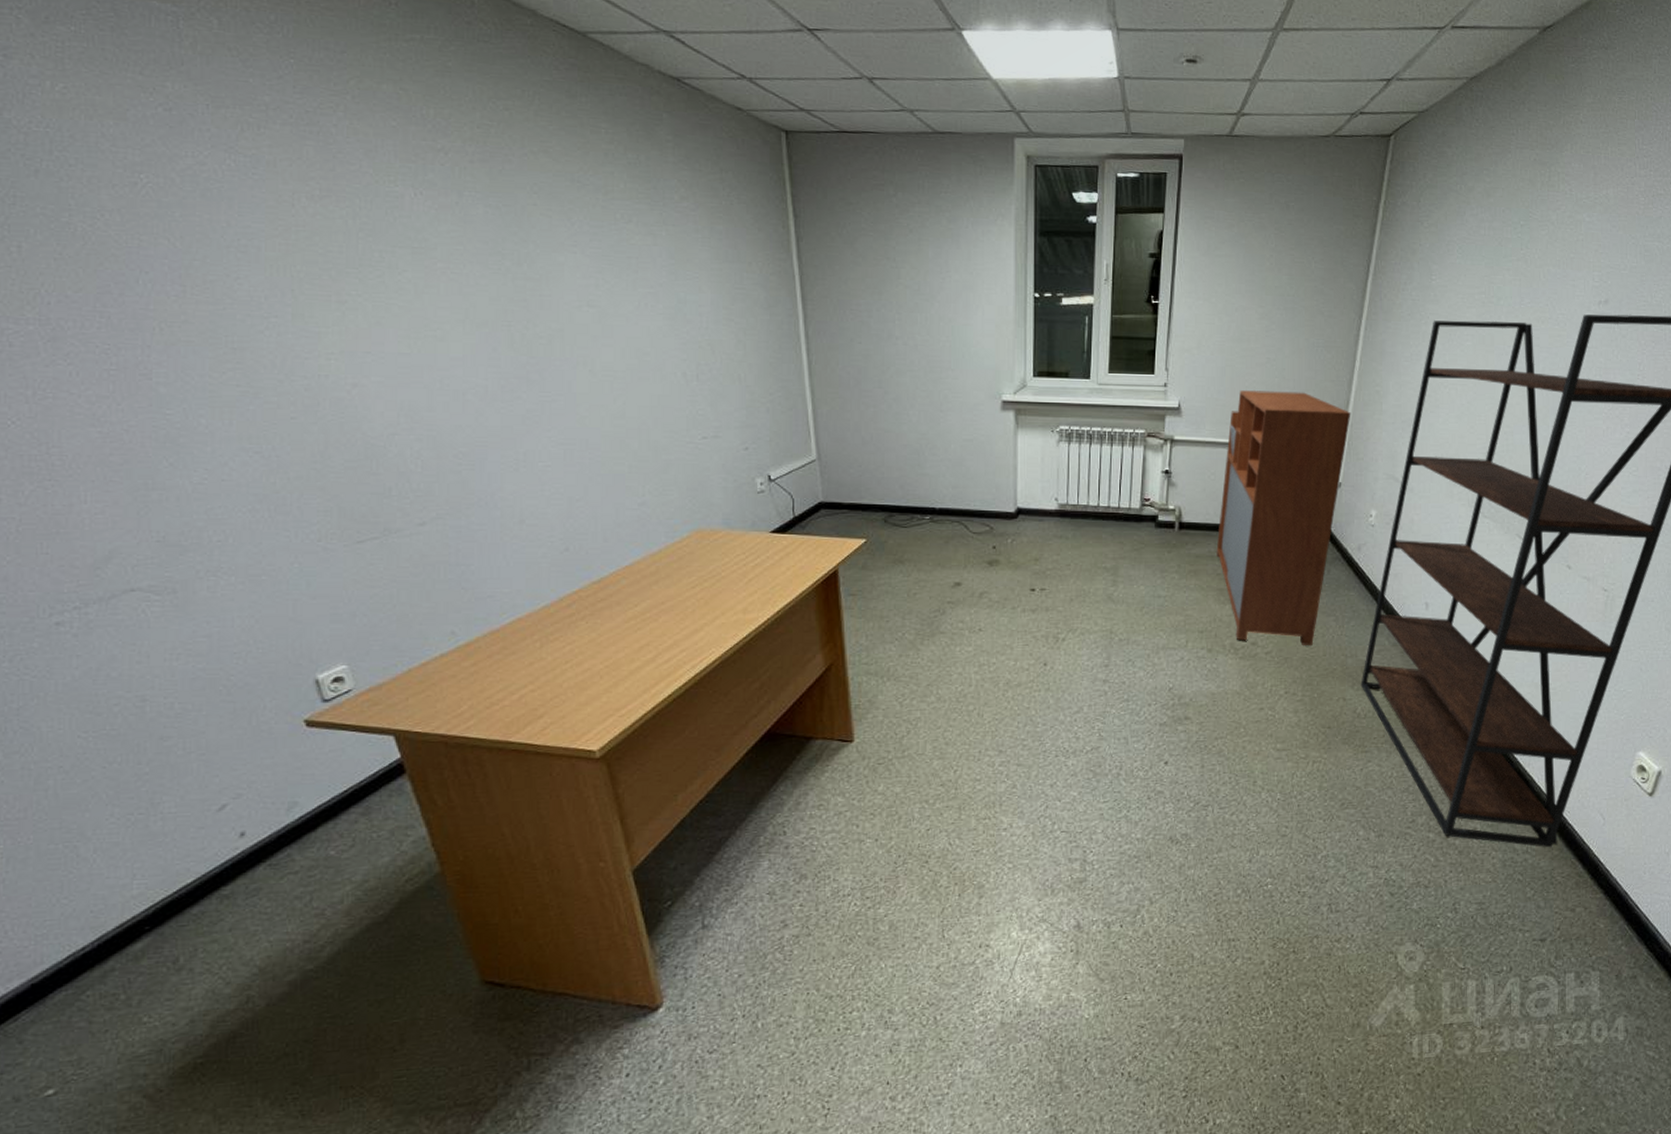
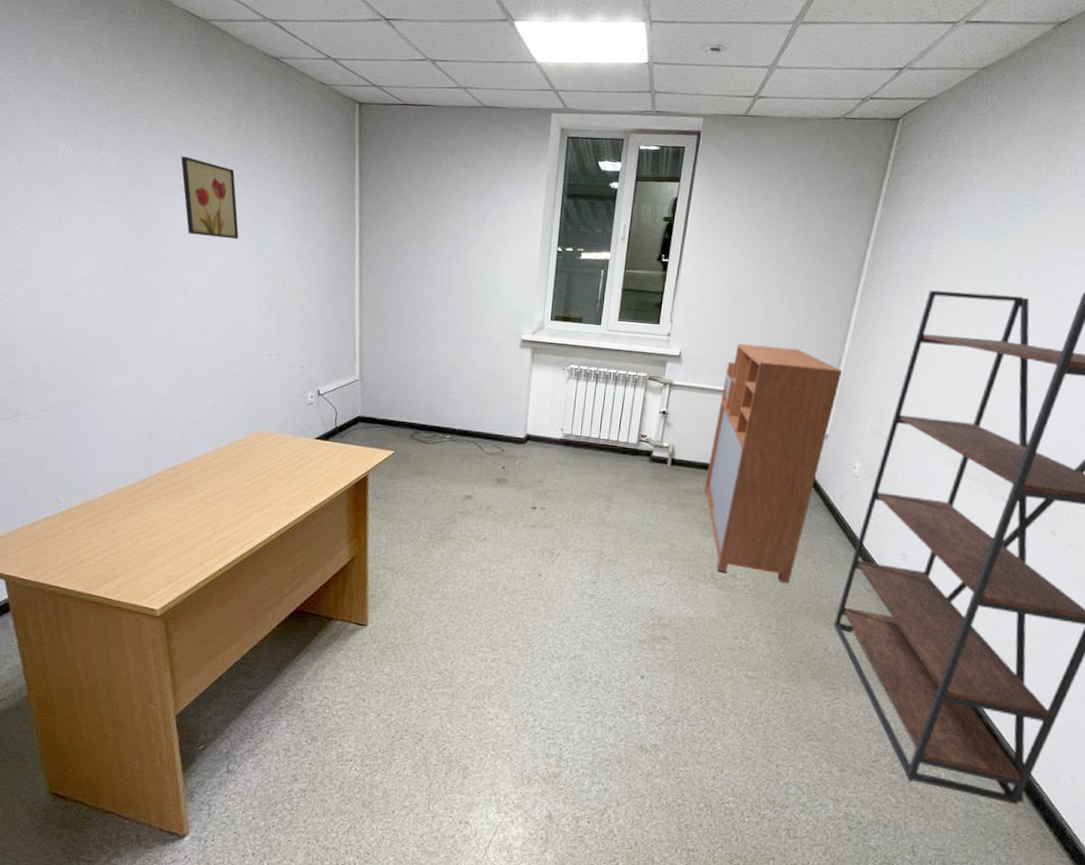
wall art: none [568,202,652,302] -> present [181,156,239,240]

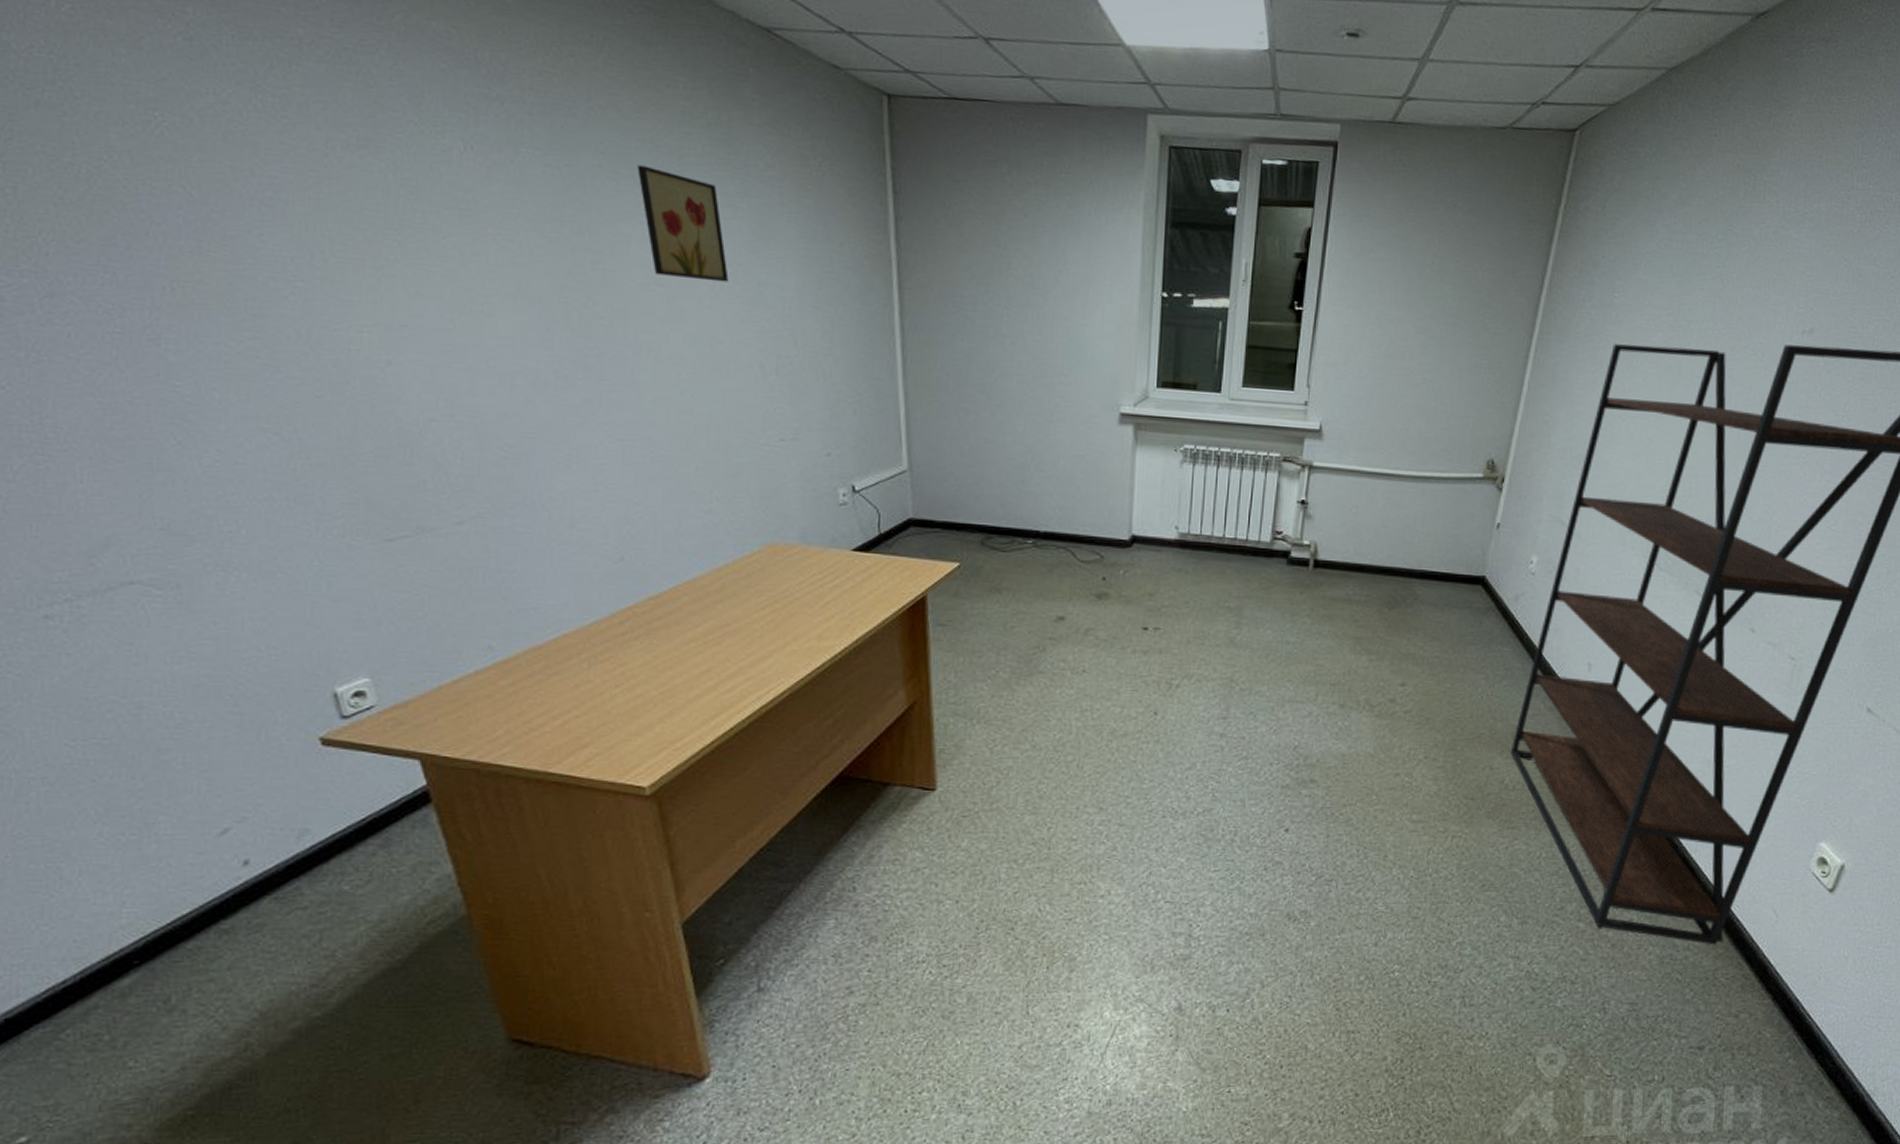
storage cabinet: present [704,343,843,584] -> none [1354,413,1515,707]

